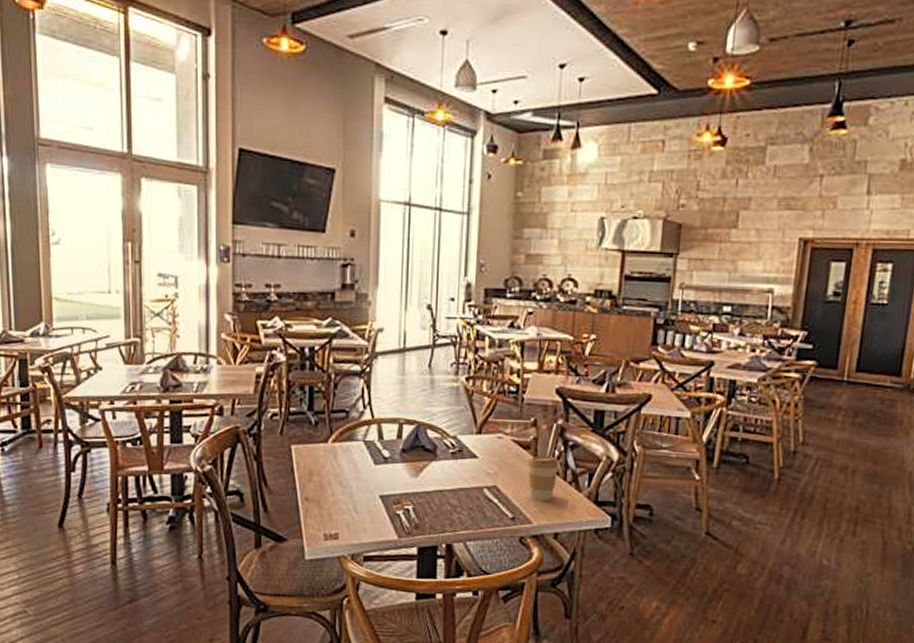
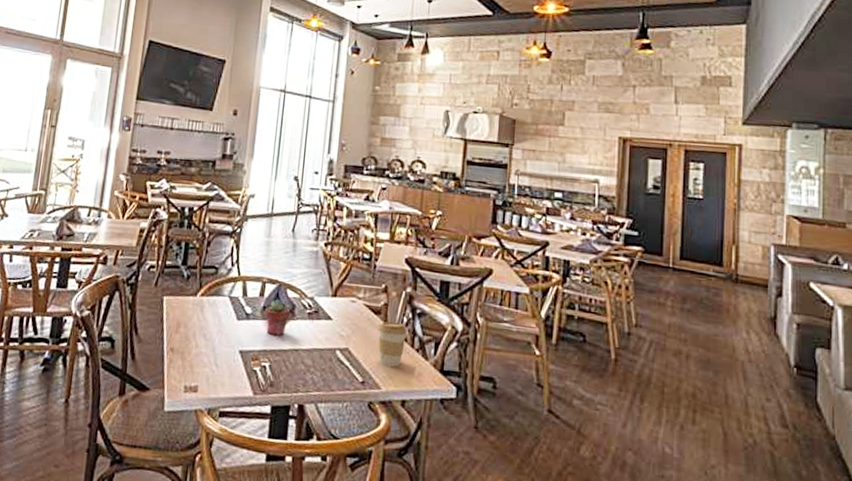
potted succulent: none [403,440,432,478] -> present [264,299,291,336]

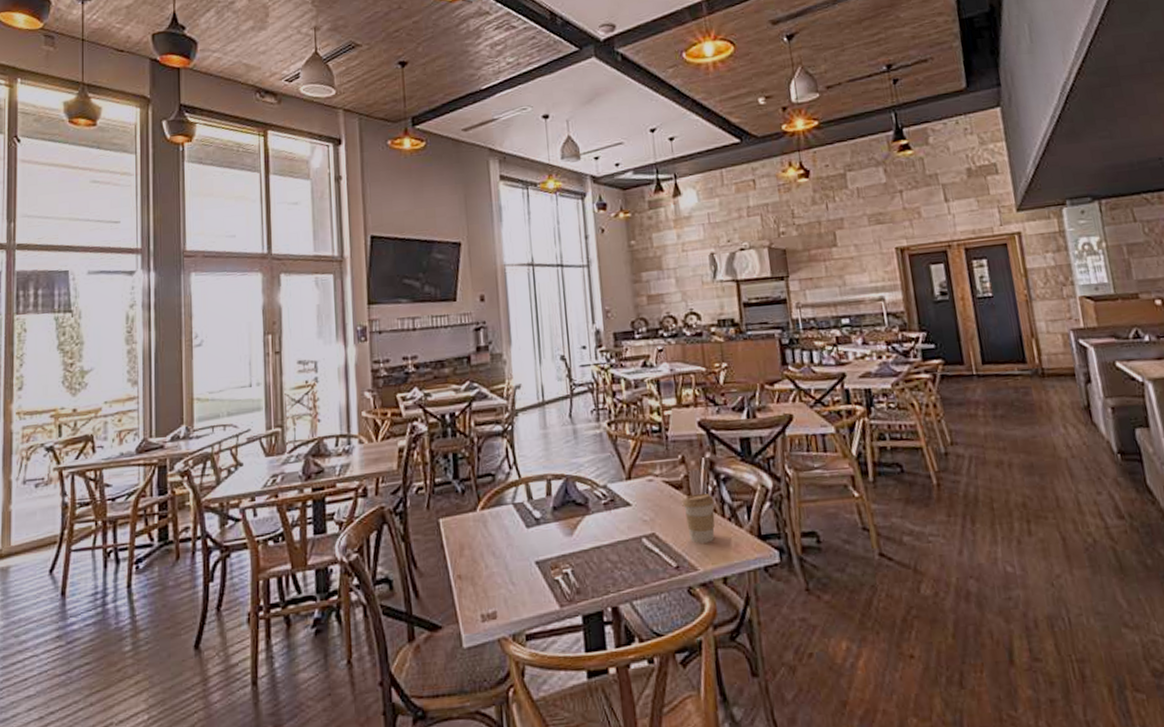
potted succulent: present [264,299,291,336] -> none [555,495,585,537]

